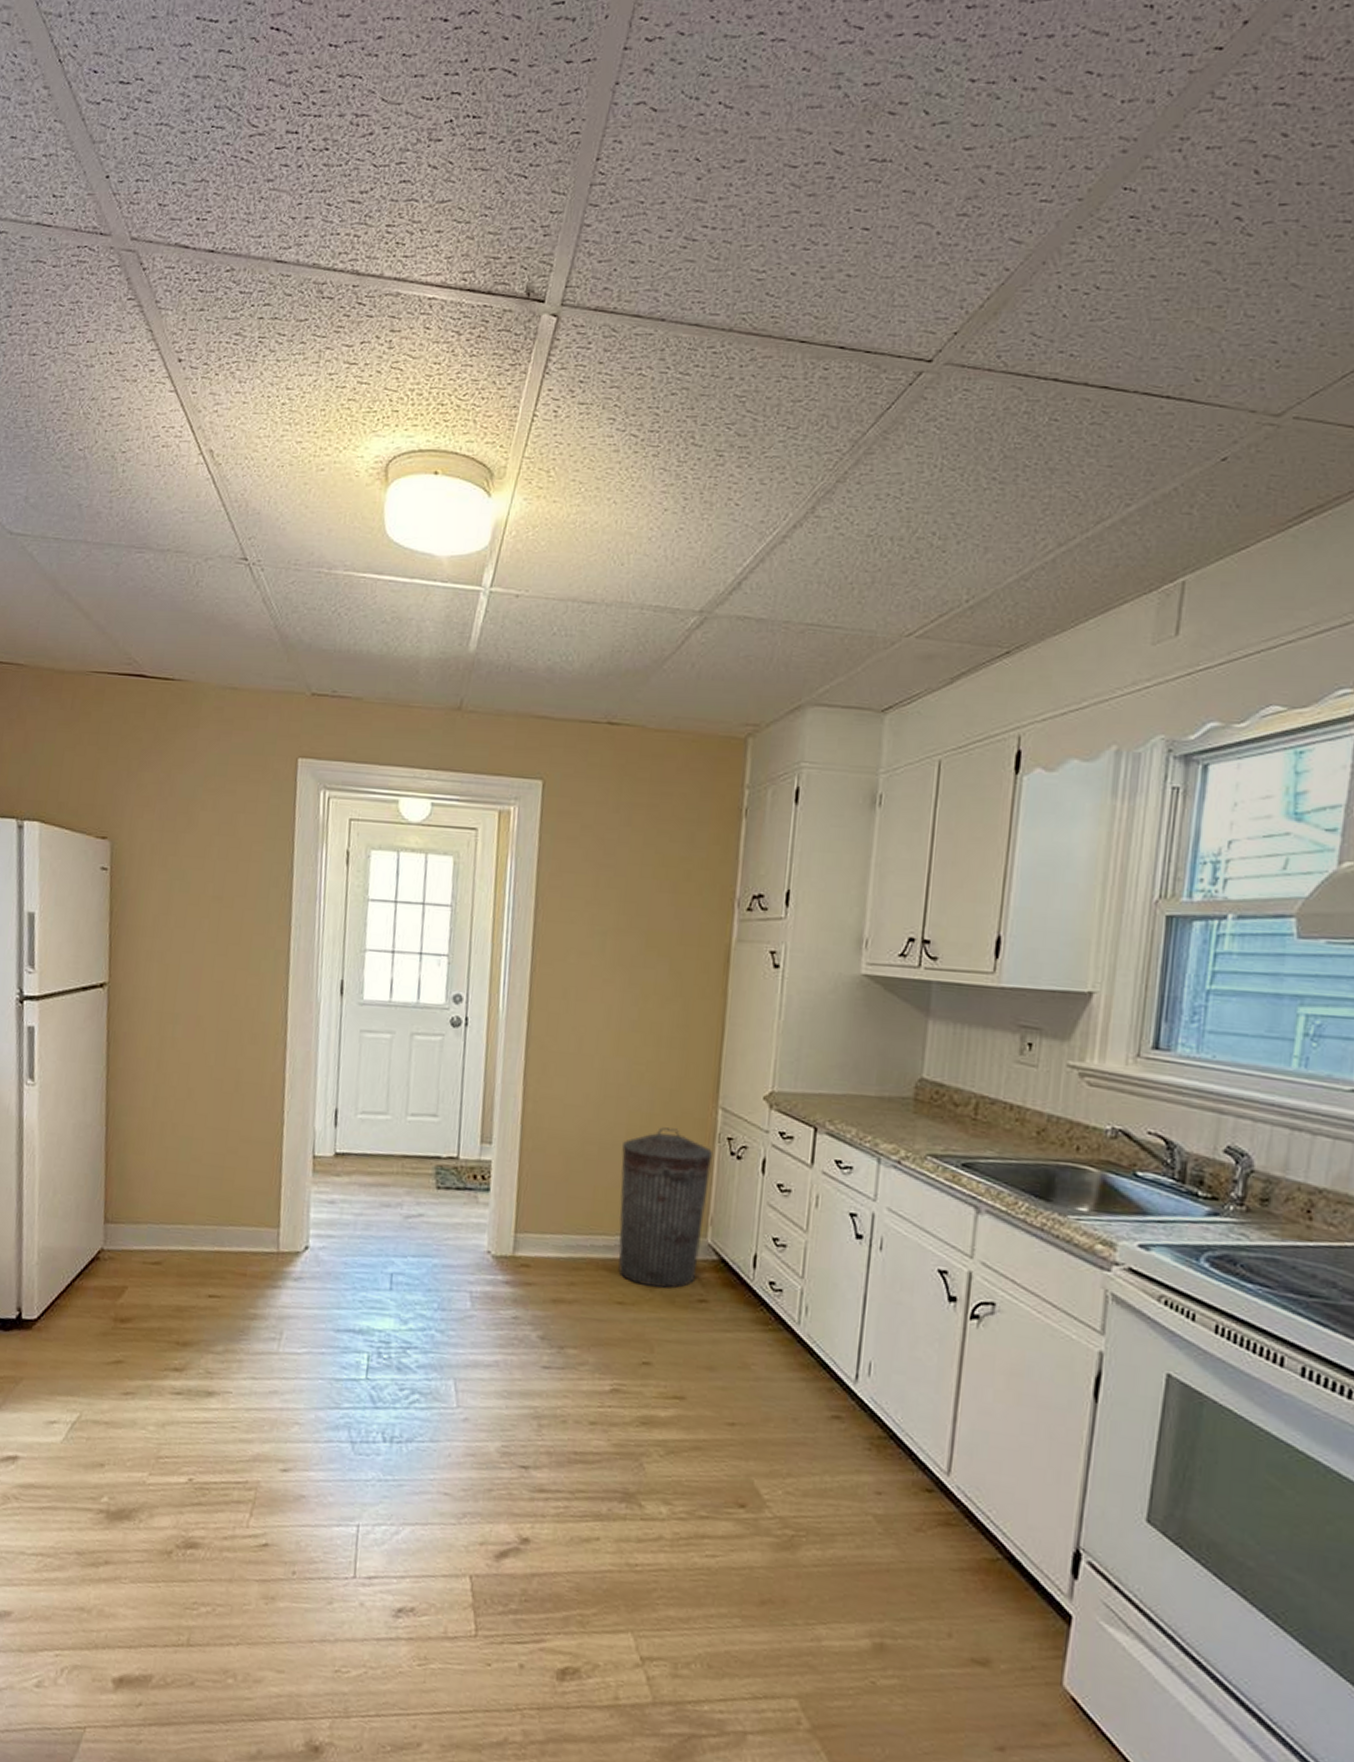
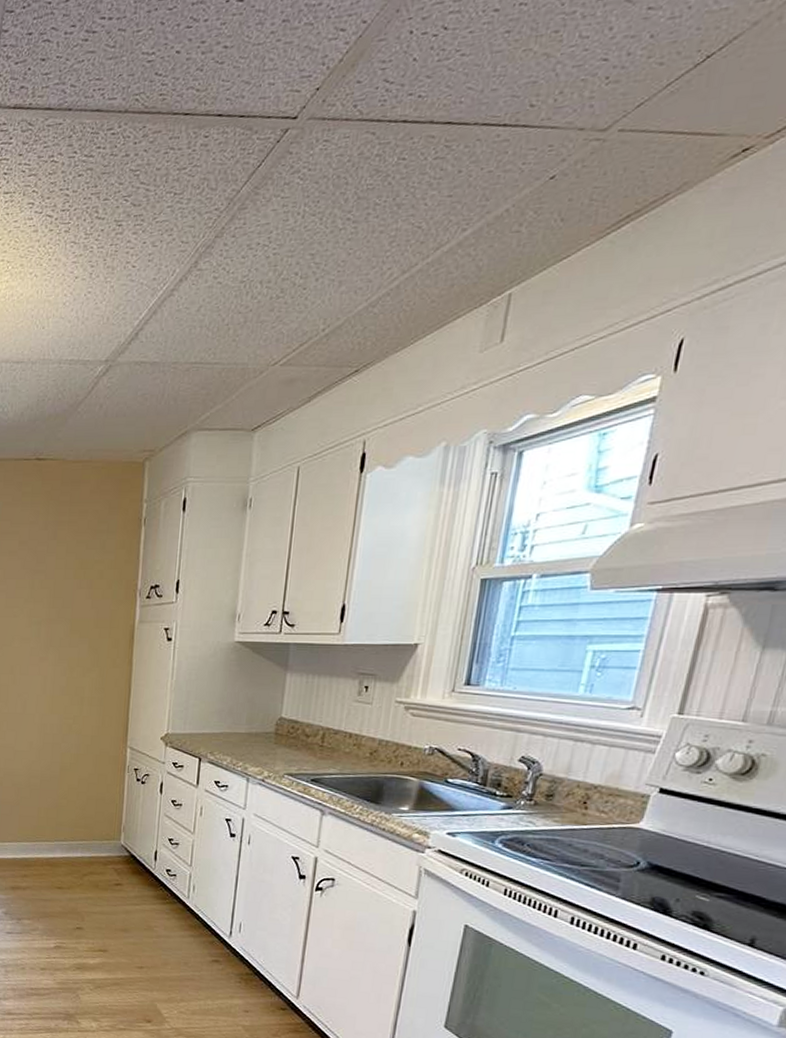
trash can: present [618,1127,714,1289] -> none [57,763,124,877]

